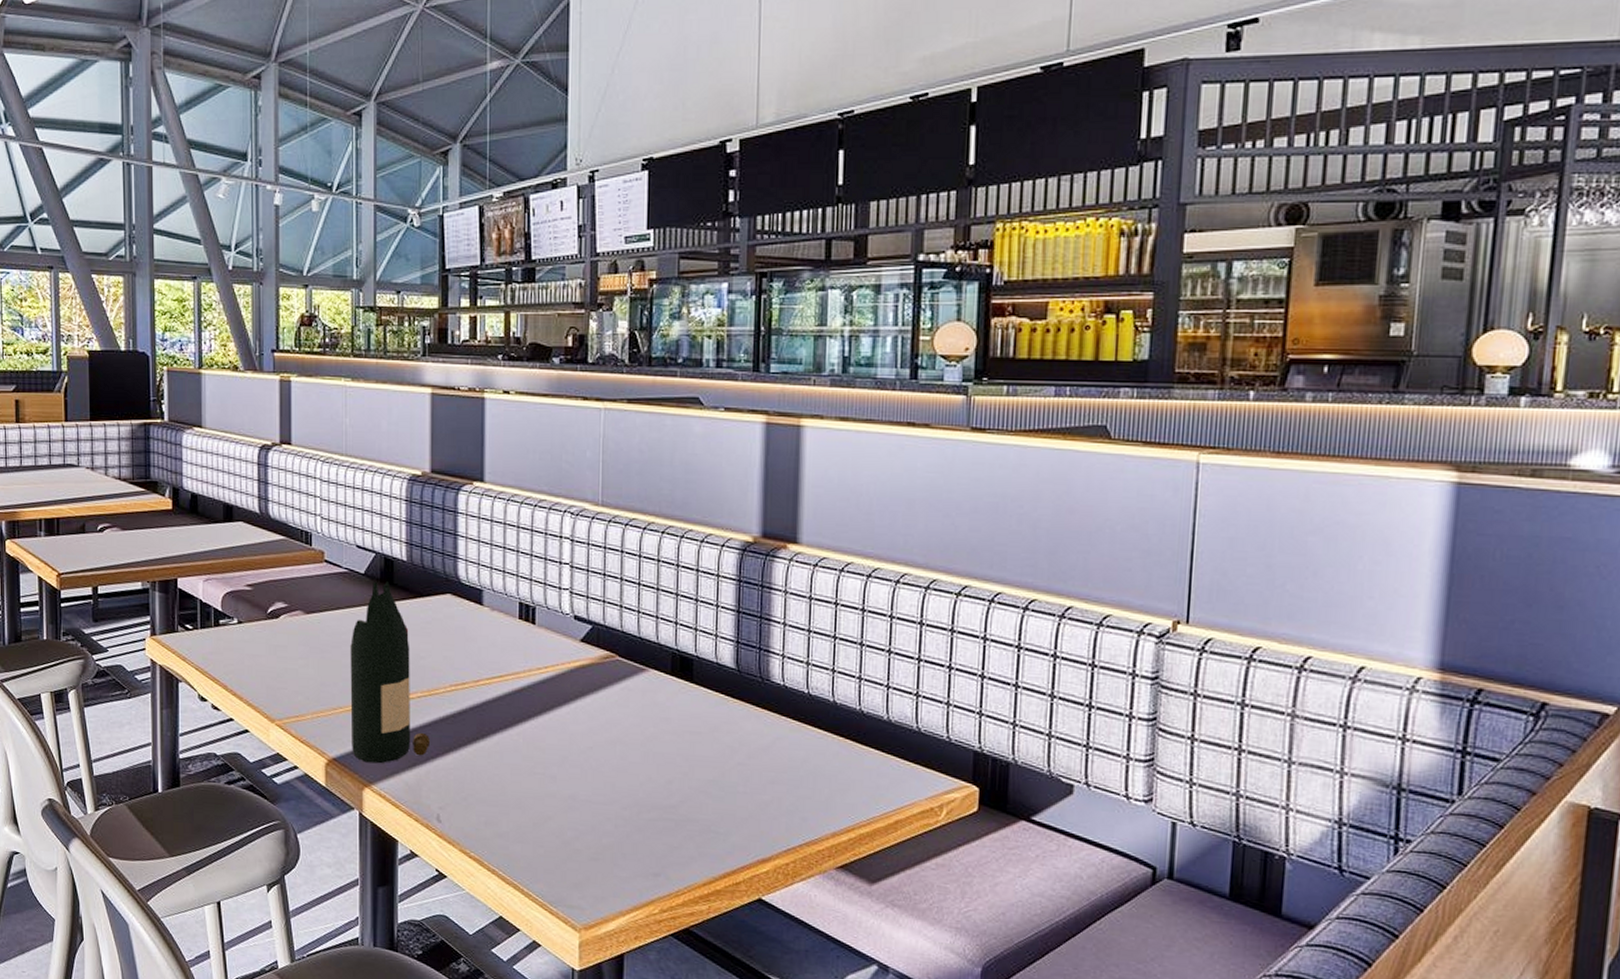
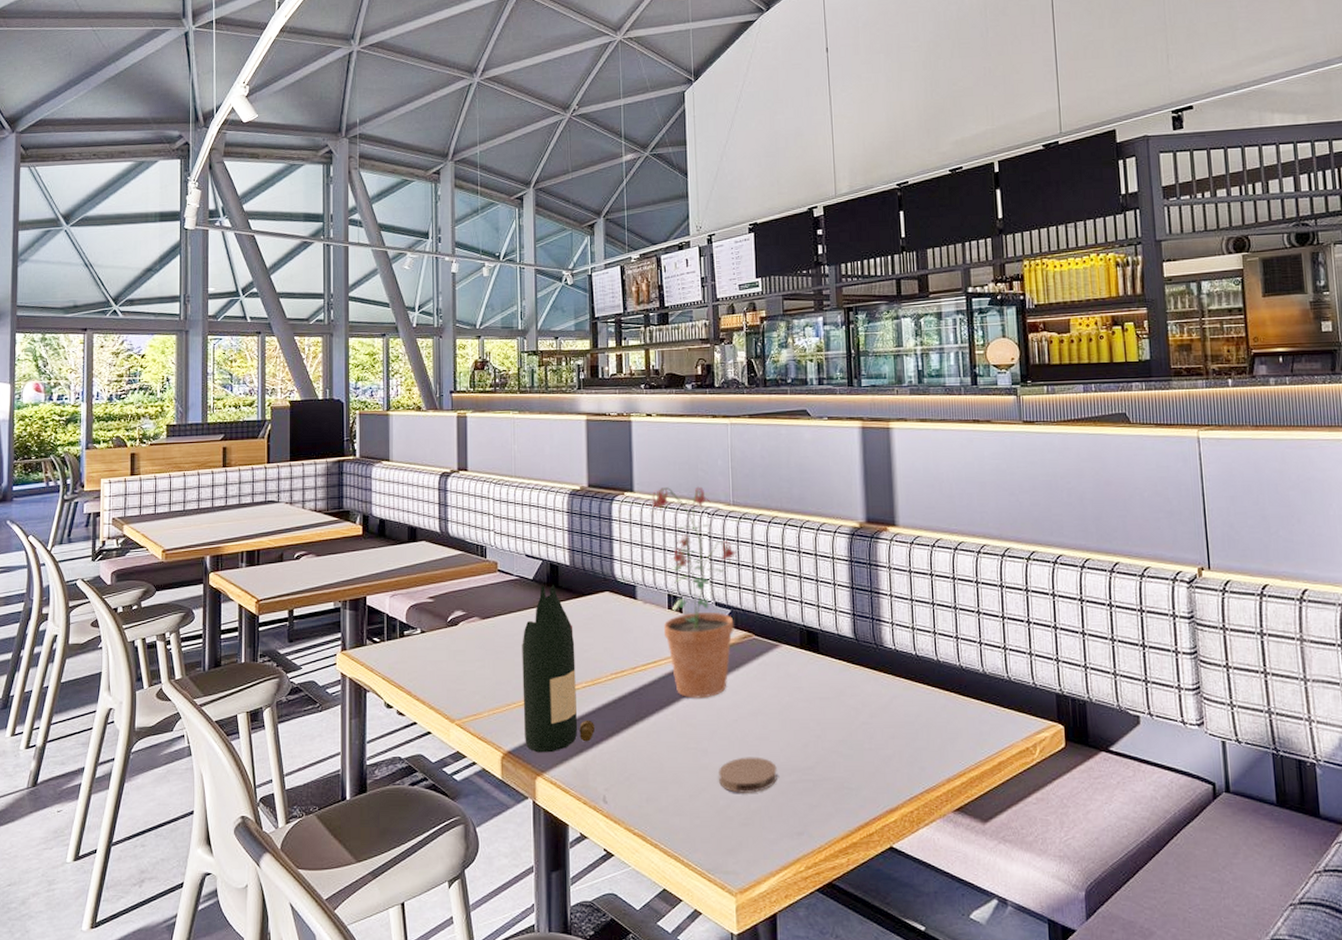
potted plant: none [498,479,604,721] -> present [646,486,738,699]
coaster: none [568,788,635,827] -> present [719,757,777,793]

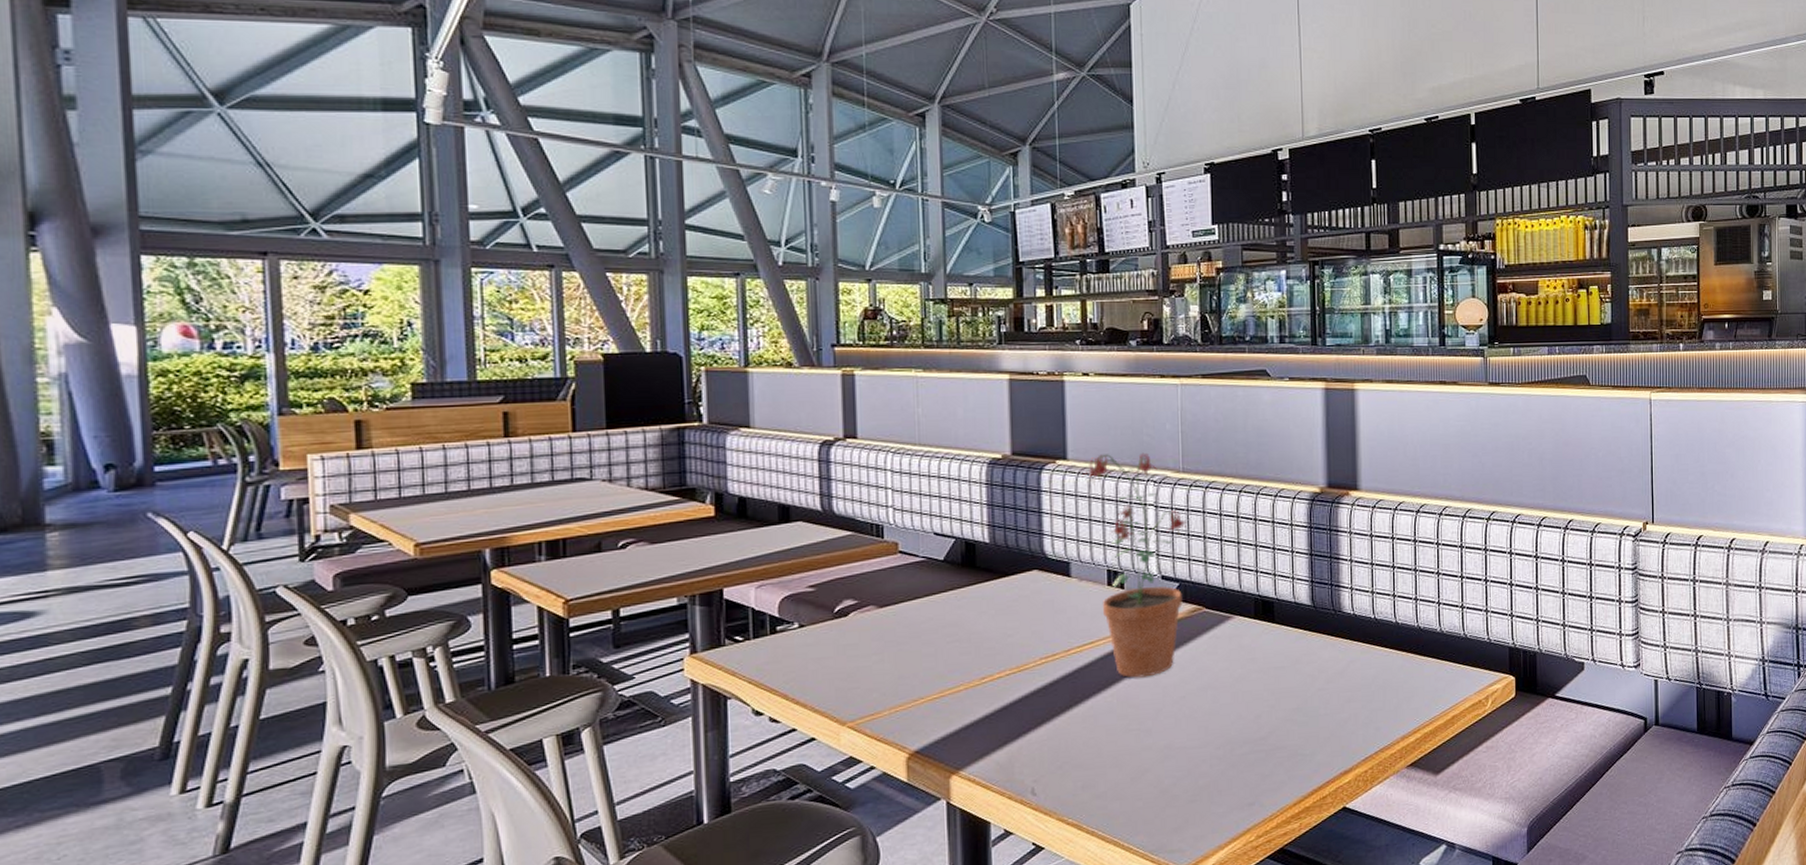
wine bottle: present [522,584,596,753] -> none [931,564,1022,750]
coaster: present [719,757,777,793] -> none [1164,732,1228,771]

